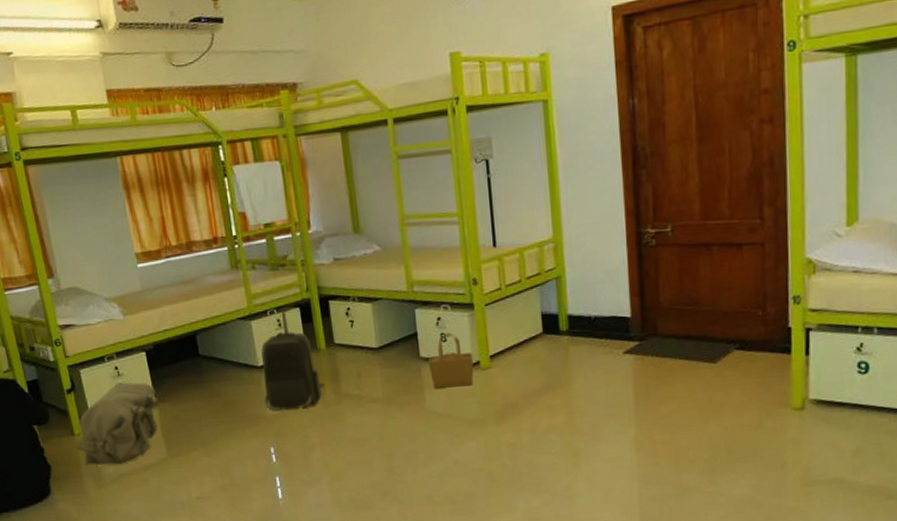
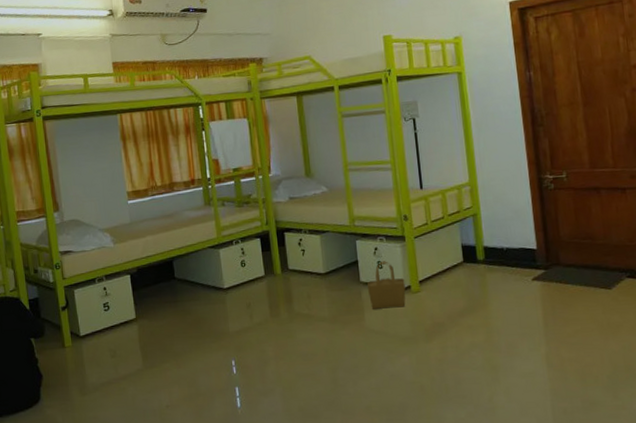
duffel bag: present [76,382,158,466] -> none [65,301,138,375]
rolling backpack: present [261,308,325,410] -> none [226,238,280,327]

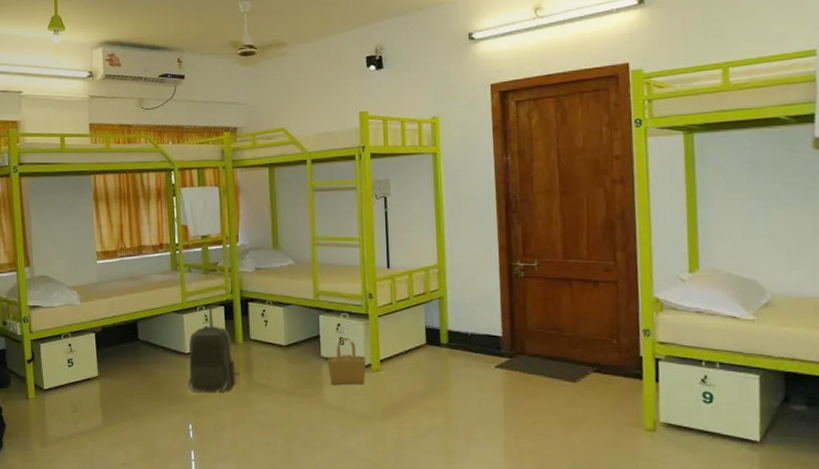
rolling backpack: none [226,238,280,327] -> present [188,306,239,392]

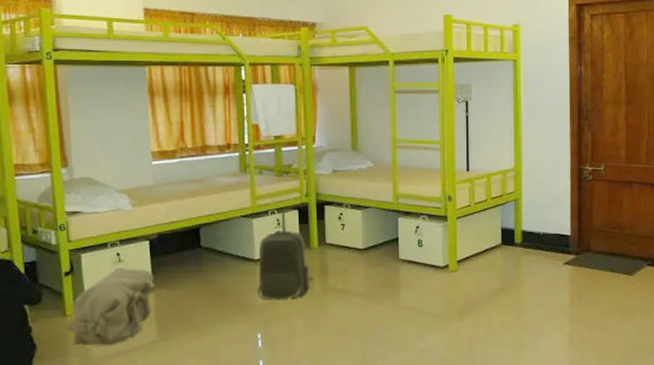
duffel bag: none [29,357,100,428] -> present [66,267,155,346]
shopping bag: present [327,337,366,385] -> none [405,239,443,286]

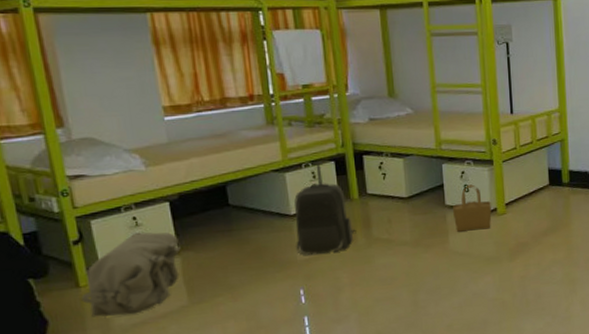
shopping bag: none [405,239,443,286] -> present [452,184,492,232]

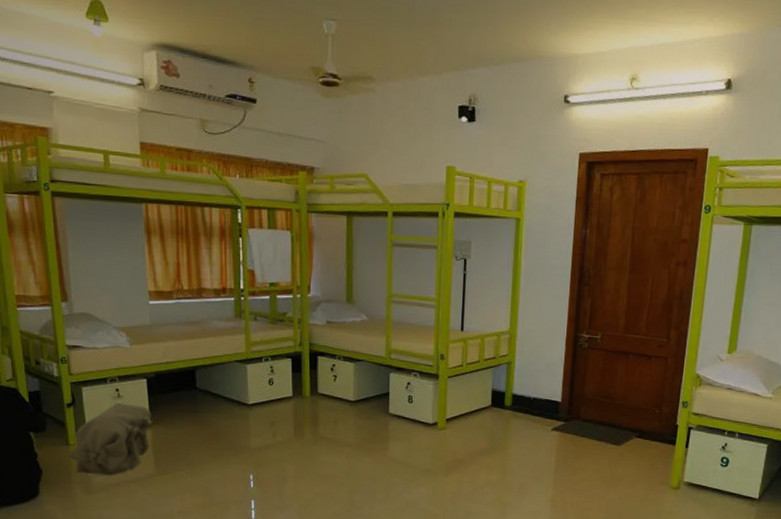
rolling backpack: present [294,161,357,255] -> none [250,357,305,444]
shopping bag: present [452,184,492,232] -> none [394,396,432,442]

